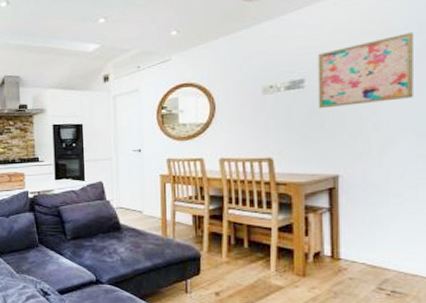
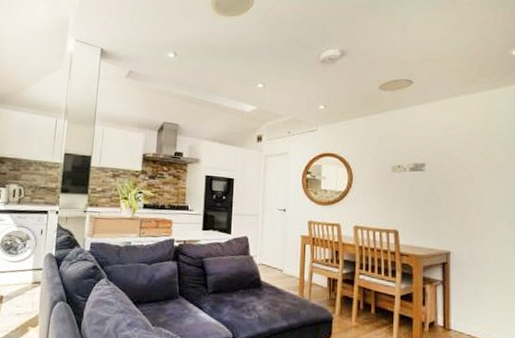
wall art: present [317,32,413,109] -> none [435,137,506,192]

